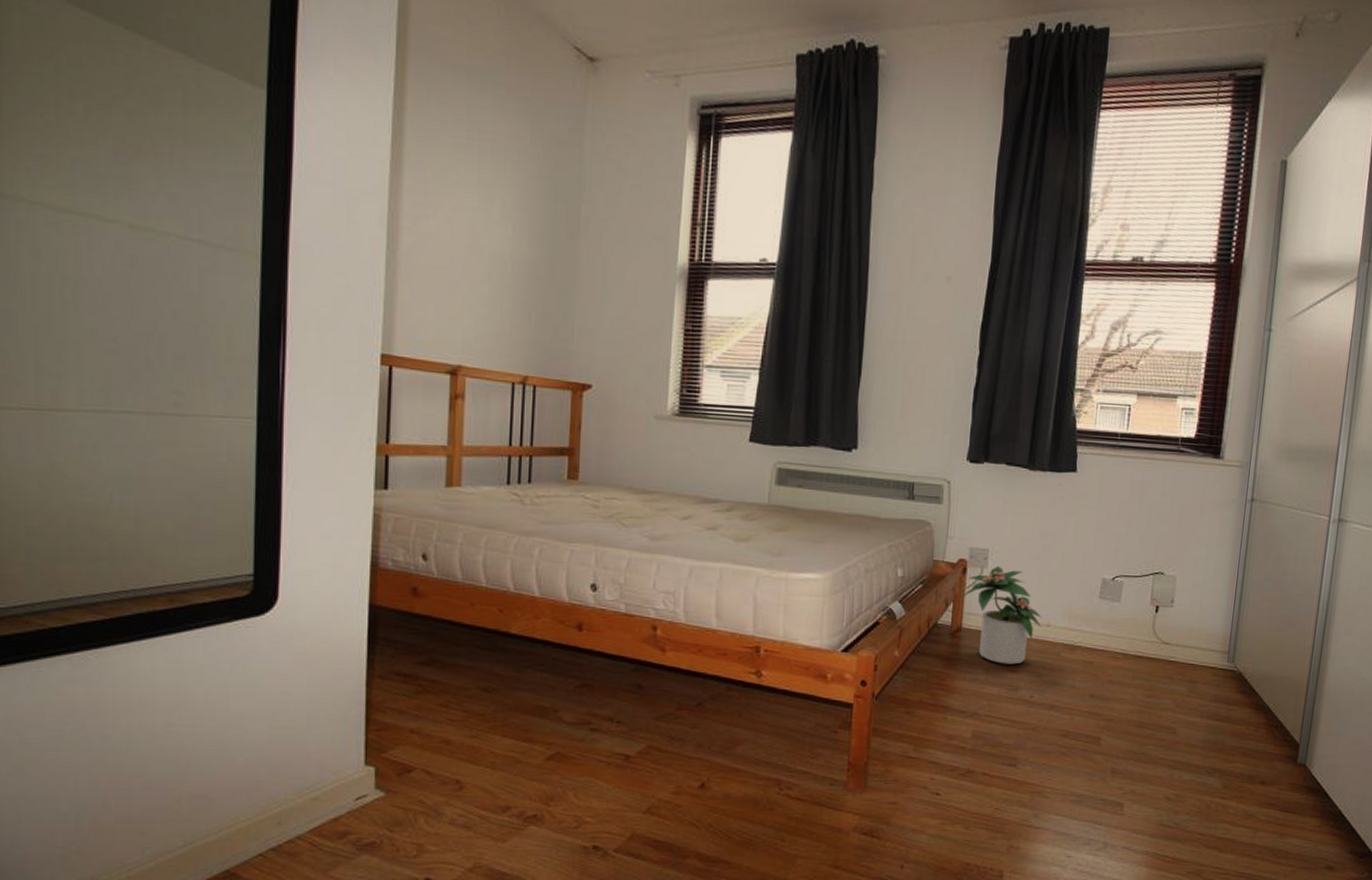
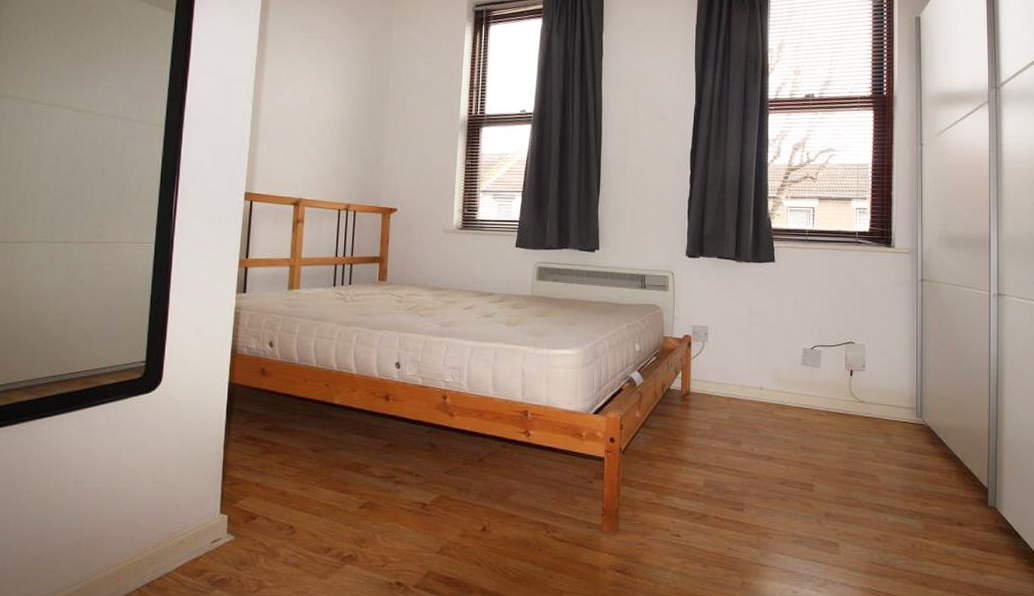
potted plant: present [961,565,1042,665] -> none [688,340,756,422]

